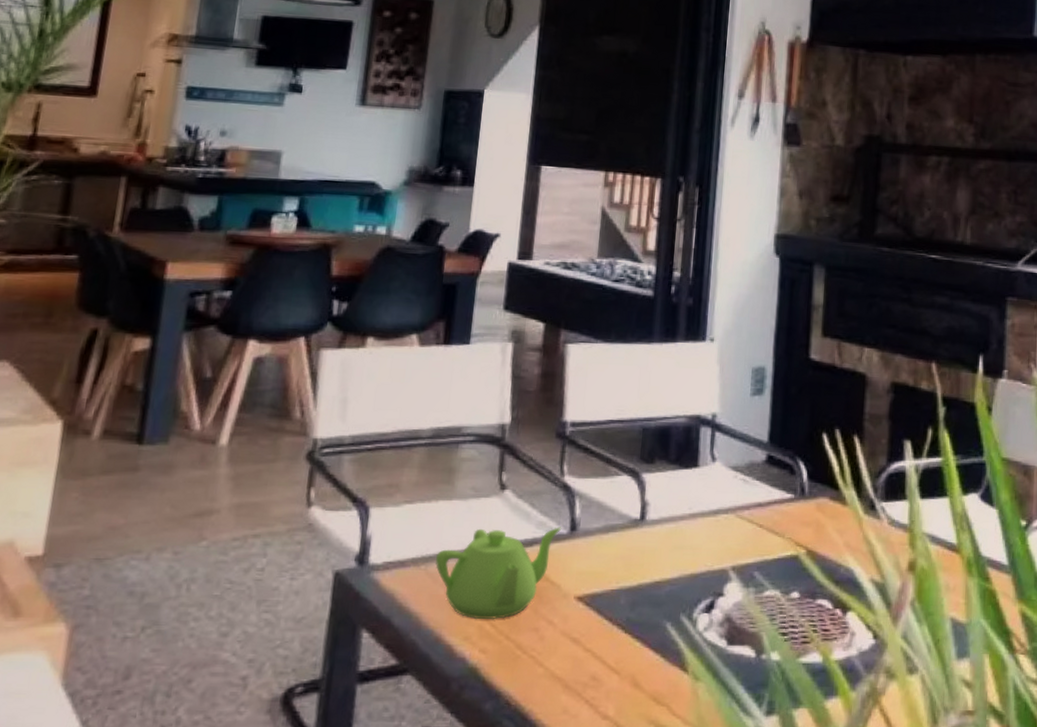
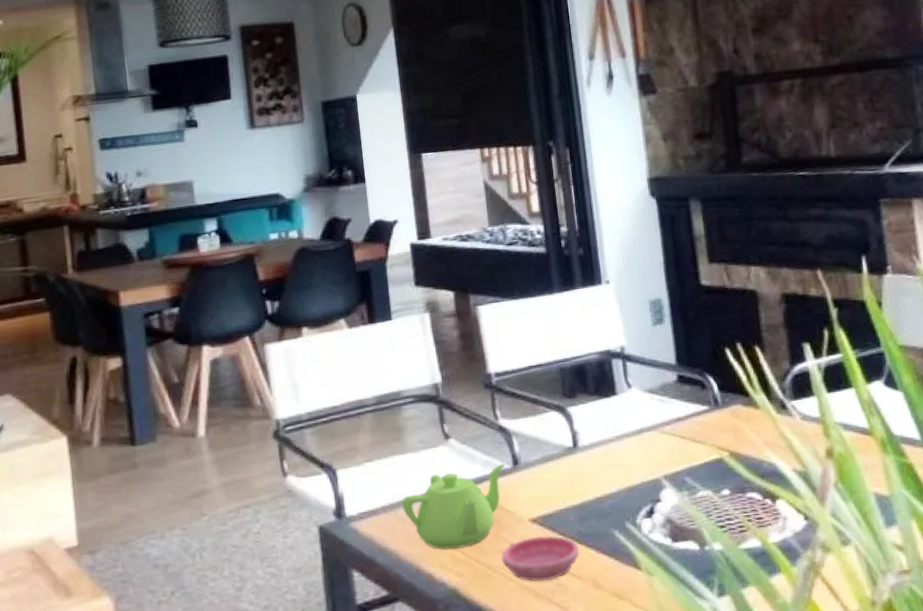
saucer: none [535,617,624,671] -> present [501,535,579,582]

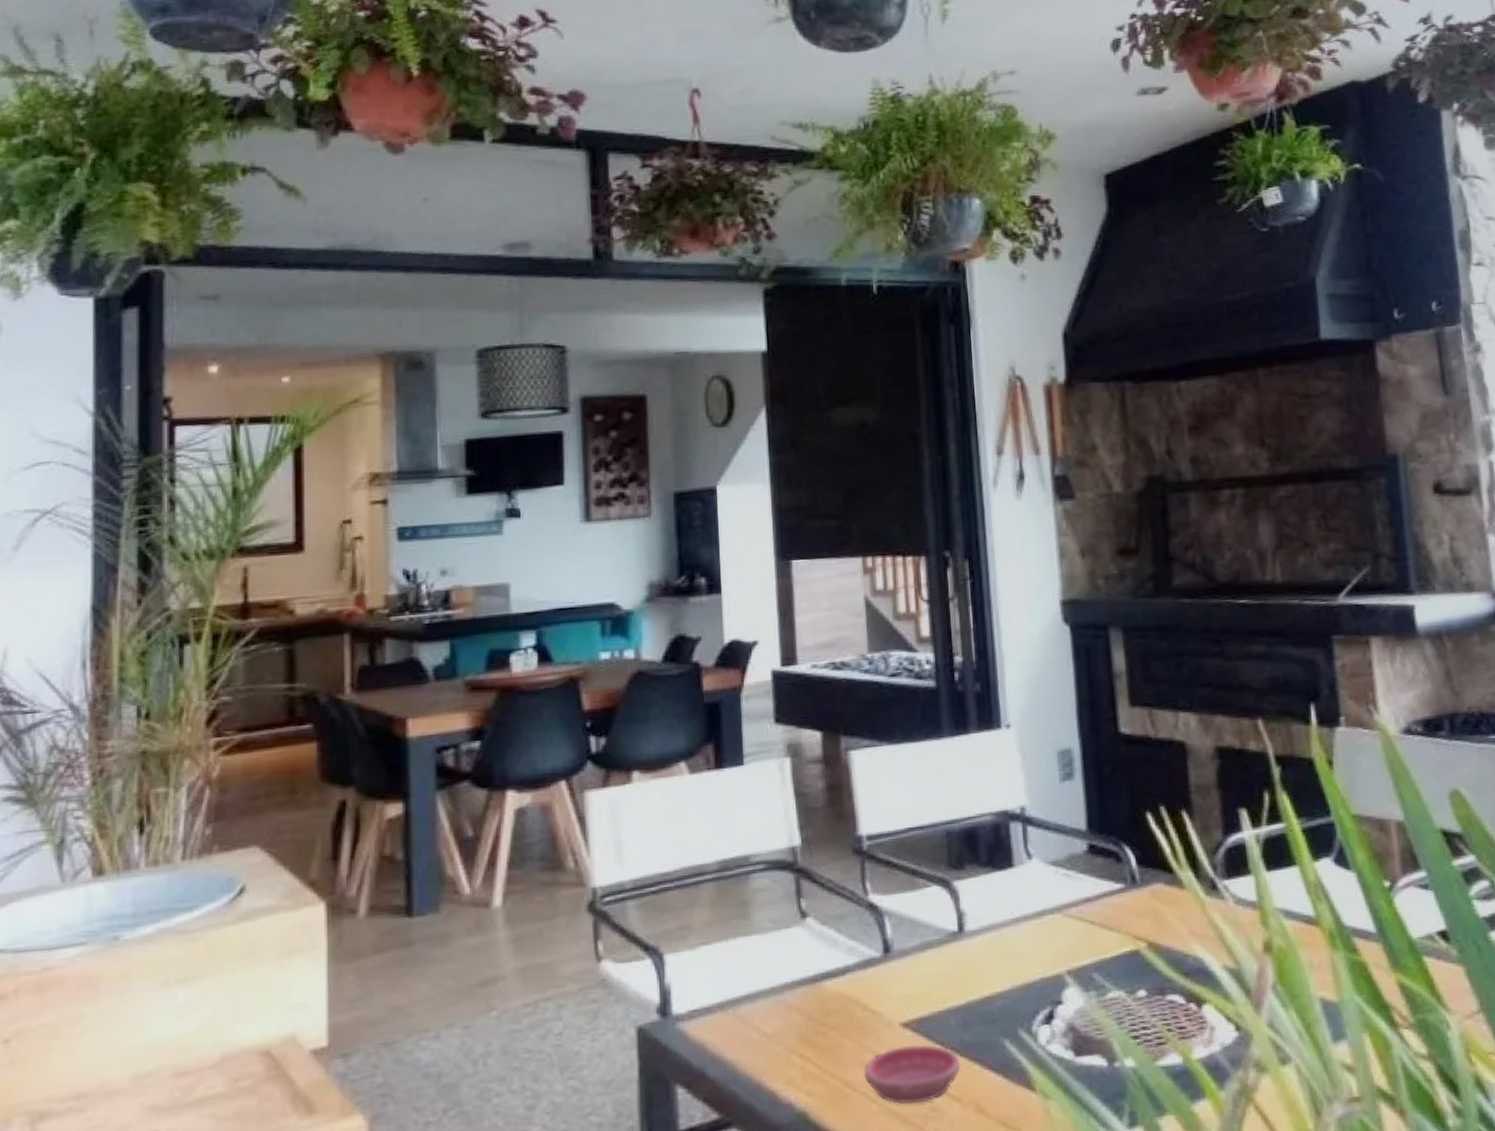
teapot: present [401,463,506,550] -> none [742,950,875,1061]

